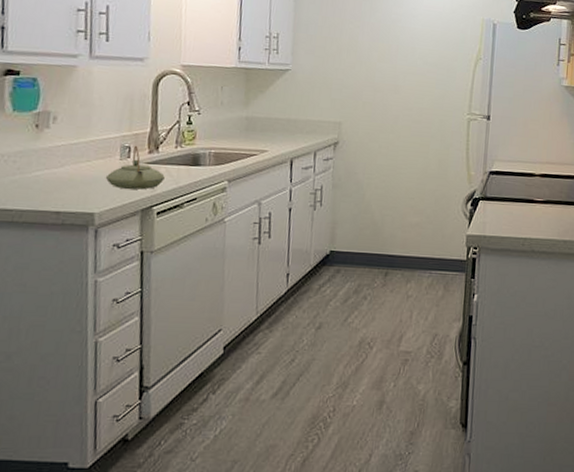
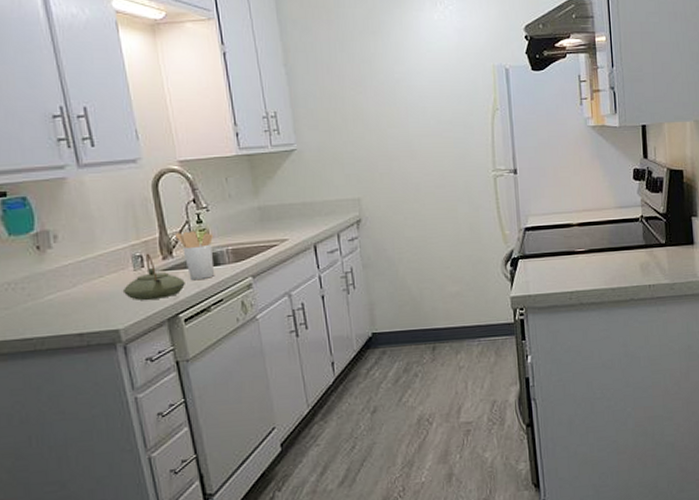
utensil holder: none [165,130,199,177] -> present [175,231,215,279]

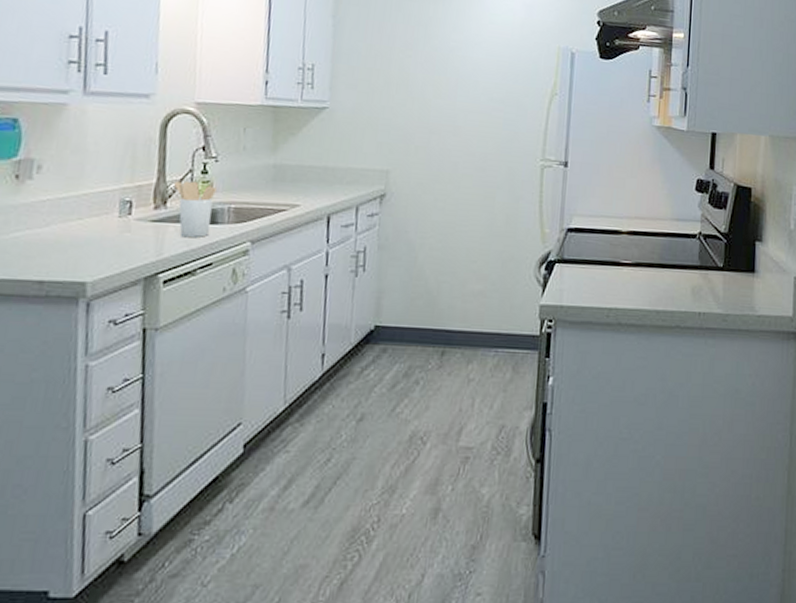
teapot: present [122,253,185,301] -> none [100,199,174,254]

